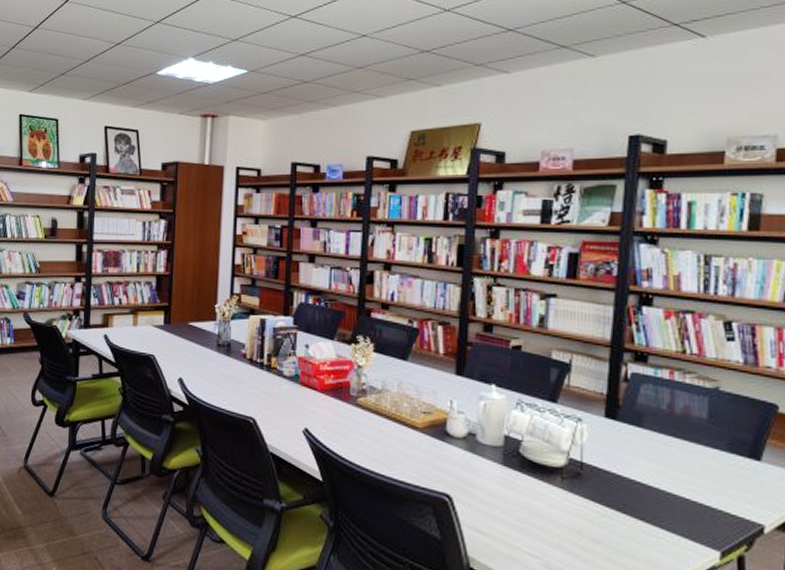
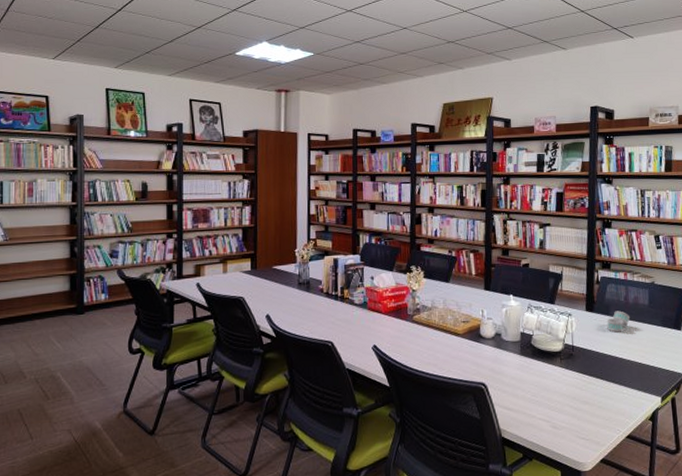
napkin ring: none [637,422,676,453] -> present [606,310,631,333]

